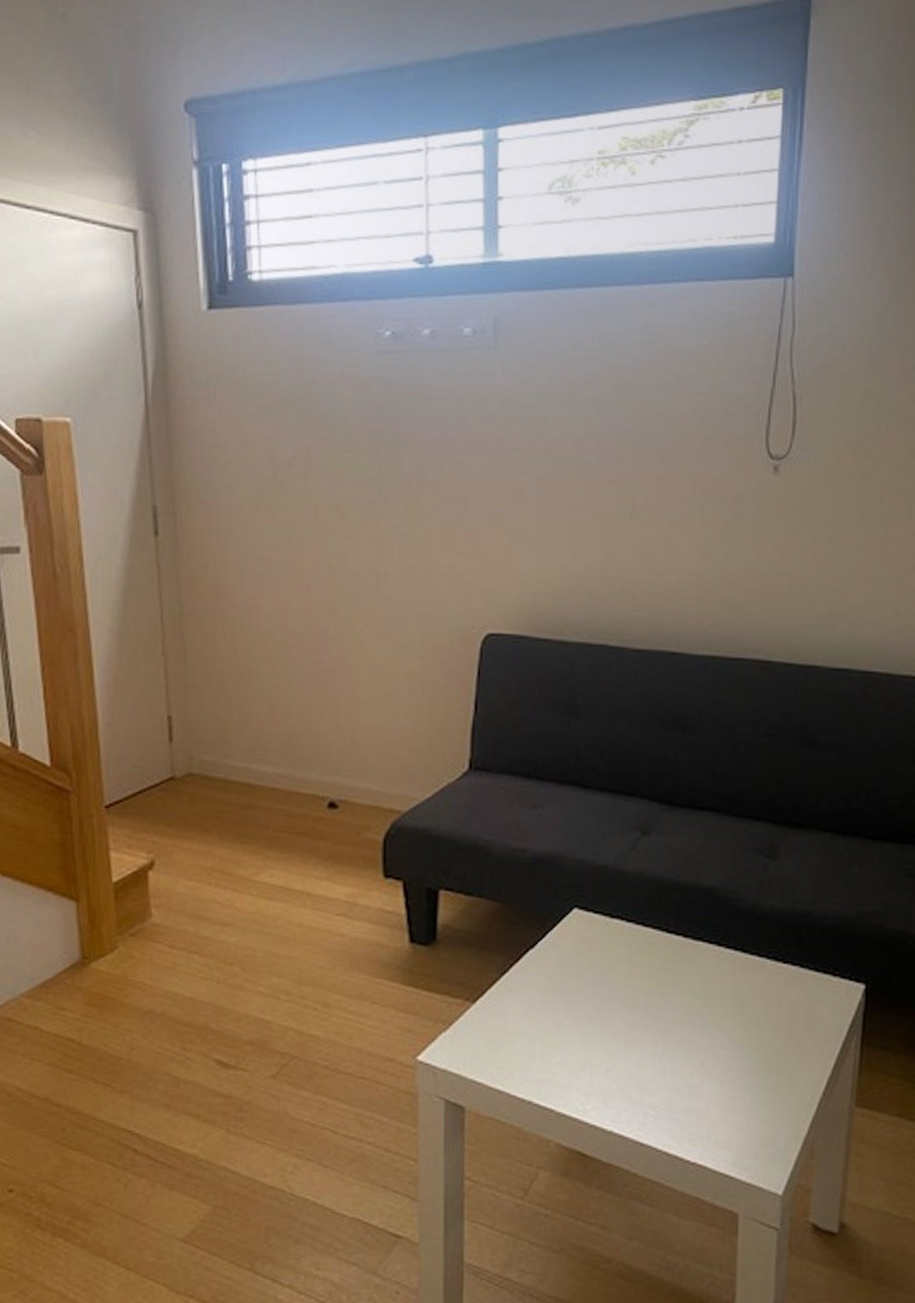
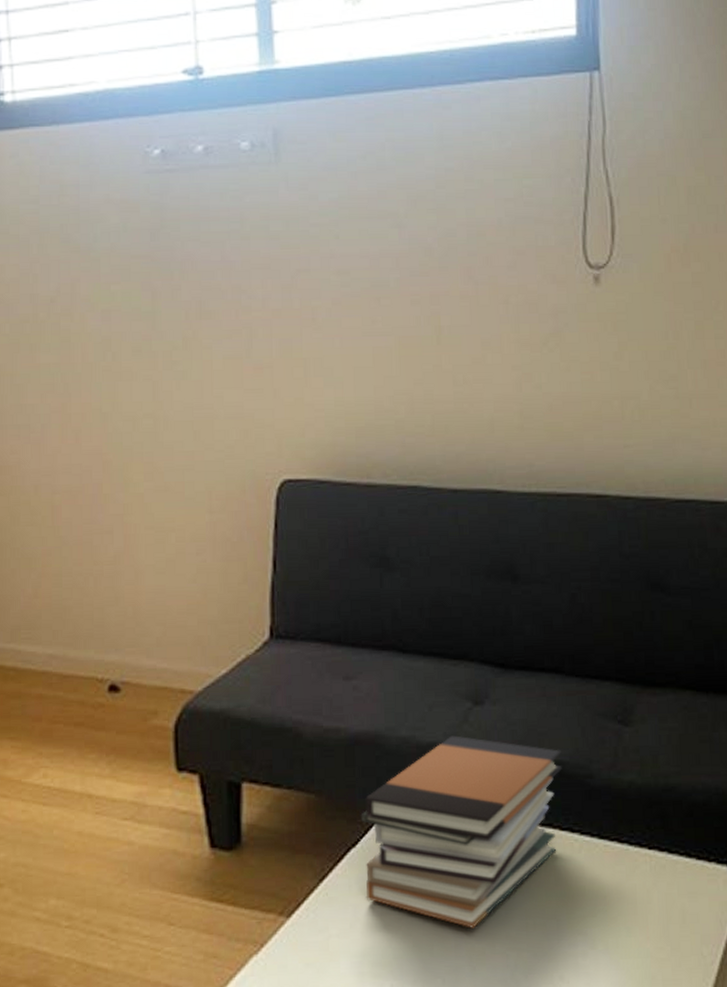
book stack: none [539,860,715,1020] -> present [361,735,562,928]

